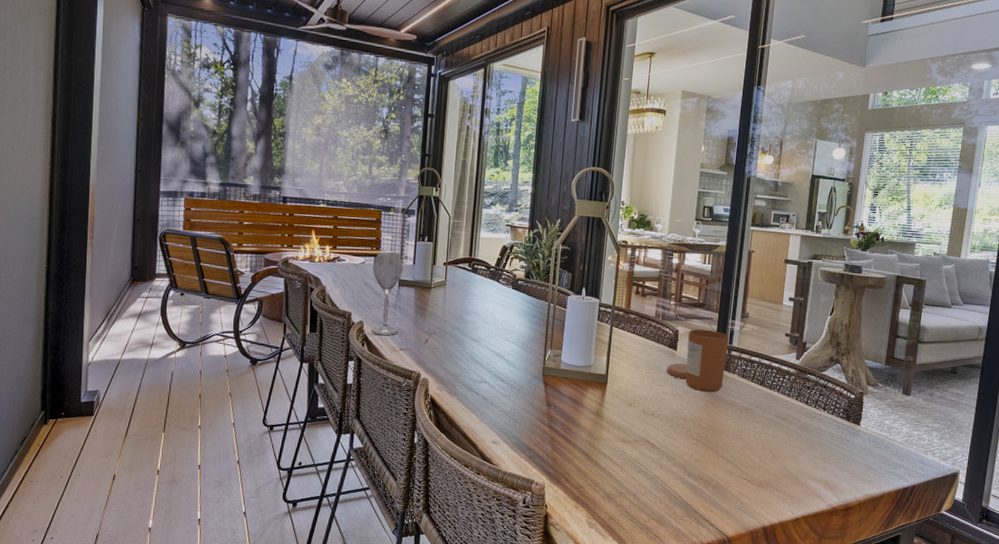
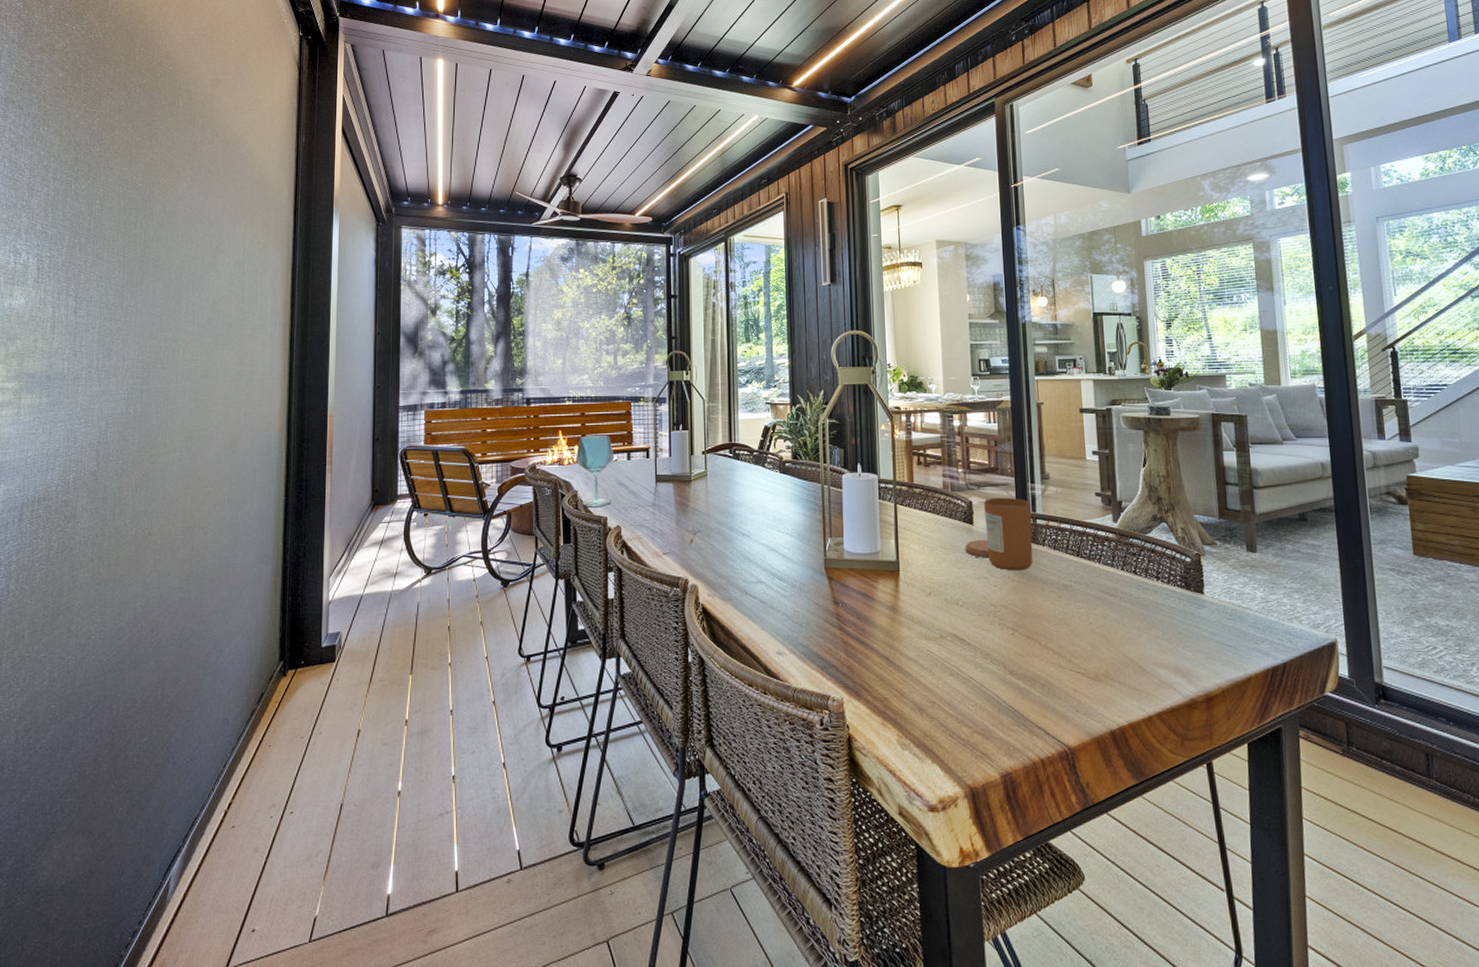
wine glass: none [326,237,363,303] -> present [576,434,614,507]
wineglass: present [371,252,403,336] -> none [626,446,660,540]

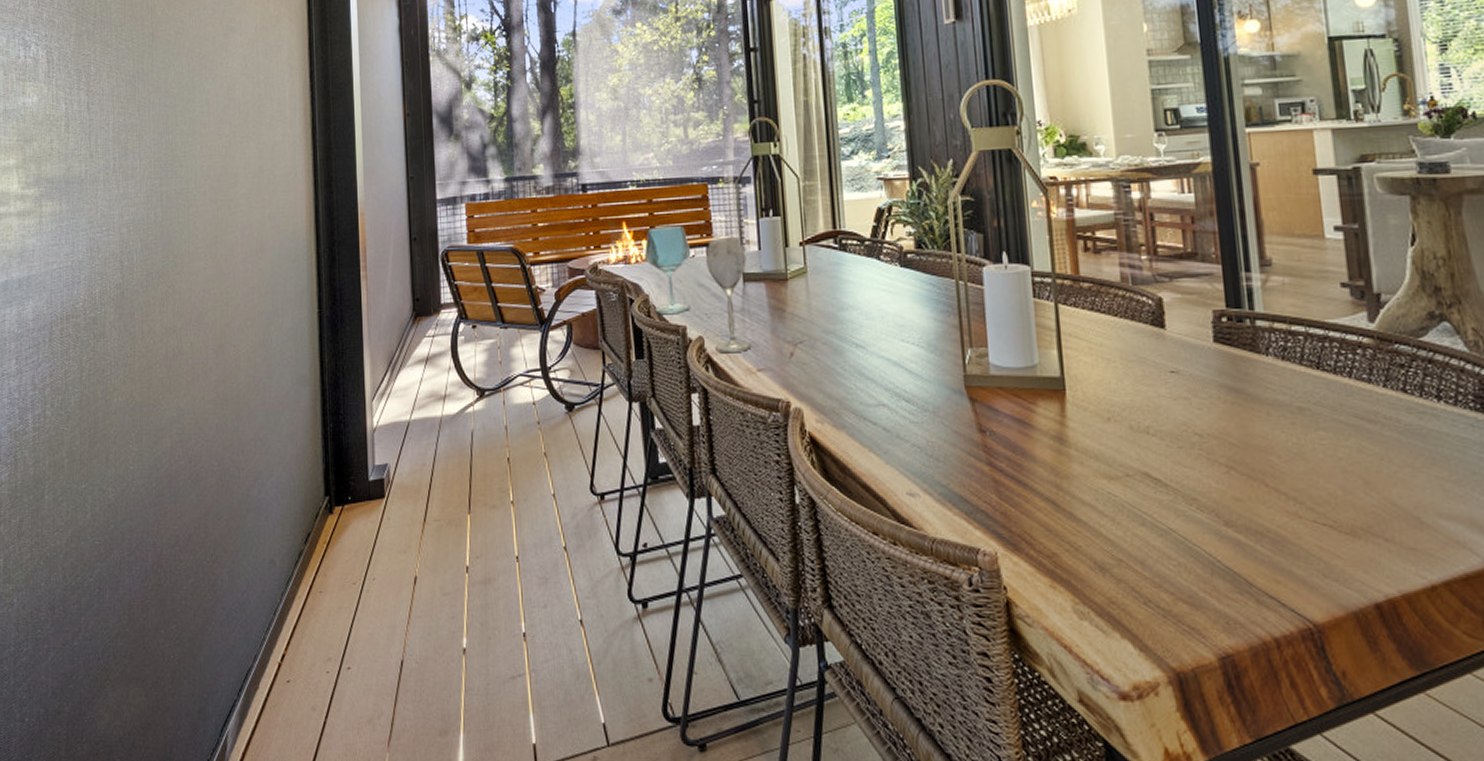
wineglass: none [626,446,660,540] -> present [705,237,752,354]
candle: present [965,497,1033,571] -> none [1155,291,1252,389]

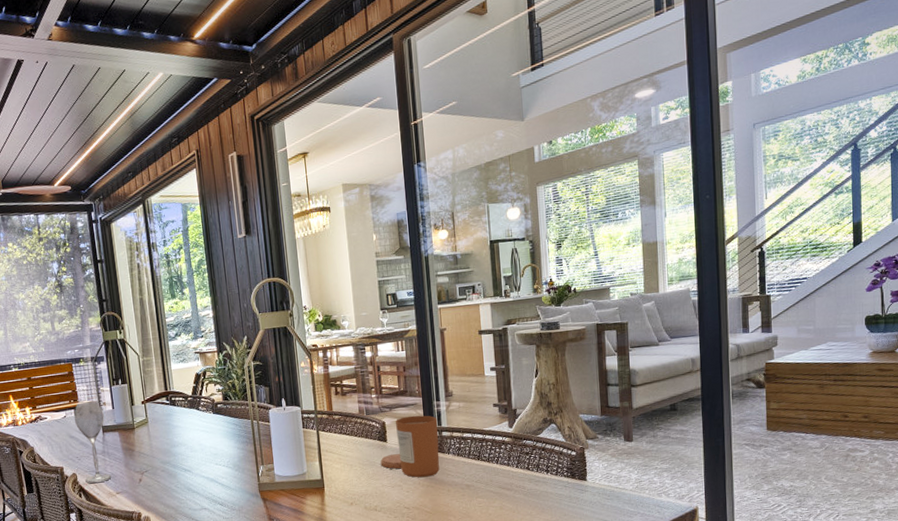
wine glass: present [645,225,692,314] -> none [28,395,66,460]
candle: none [1155,291,1252,389] -> present [380,415,440,478]

